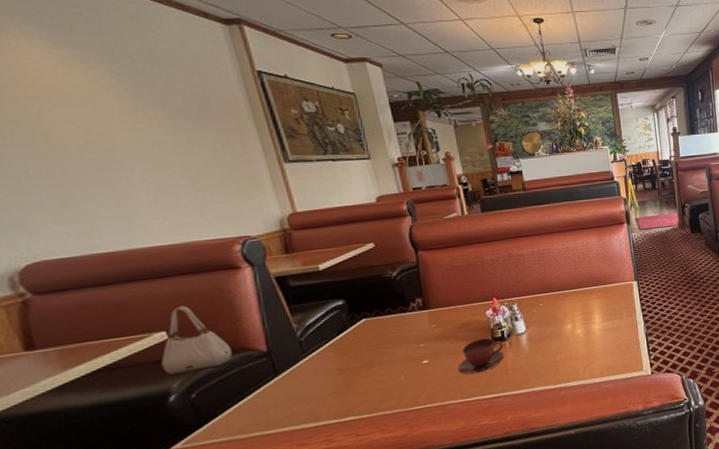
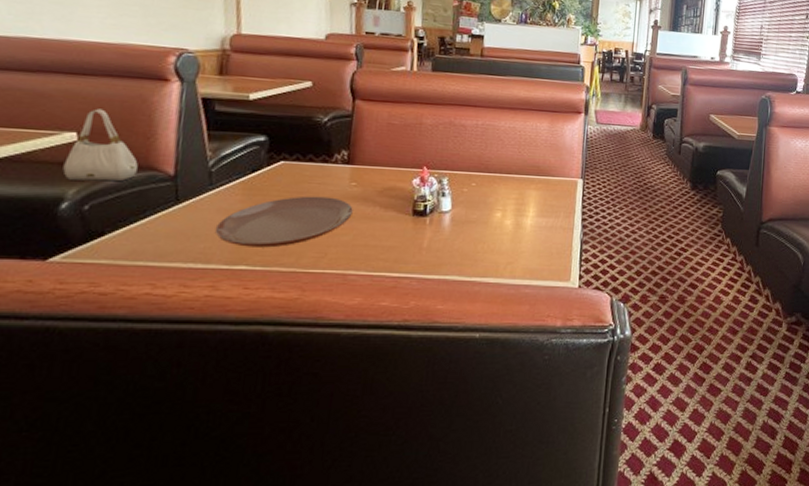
plate: none [317,341,439,401] -> present [215,196,353,248]
teacup: present [457,338,504,375] -> none [368,209,423,247]

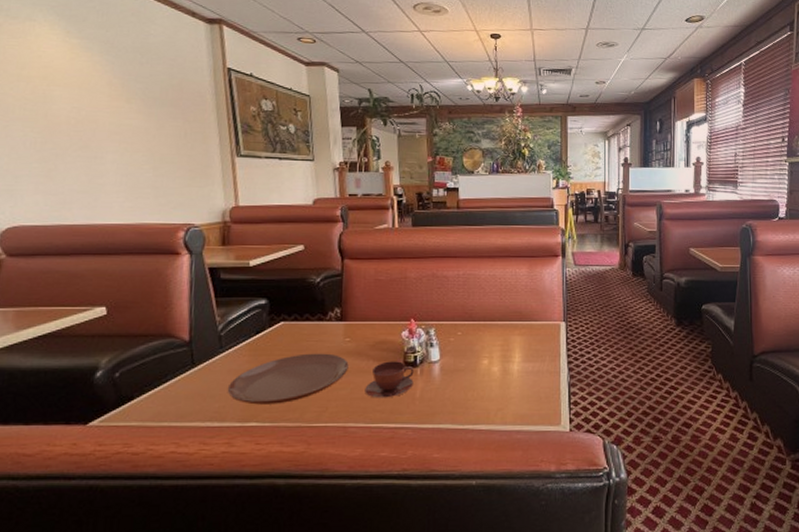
handbag: present [63,108,138,182] -> none [96,284,158,350]
teacup: none [368,209,423,247] -> present [365,361,414,398]

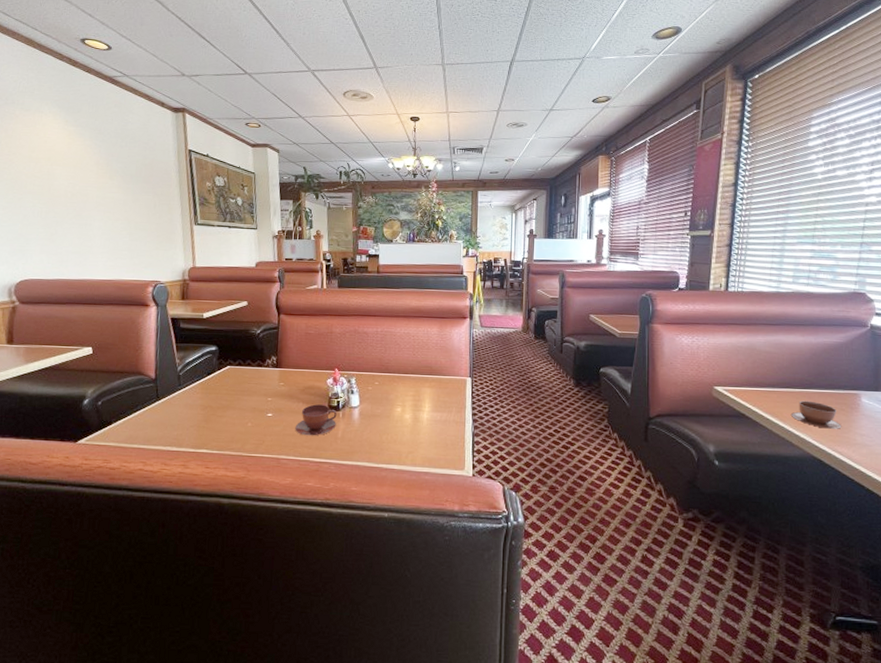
plate: present [227,353,349,405] -> none [184,394,282,436]

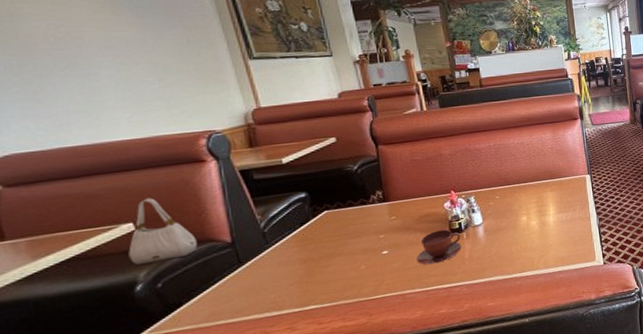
handbag: none [84,329,131,384] -> present [128,198,197,265]

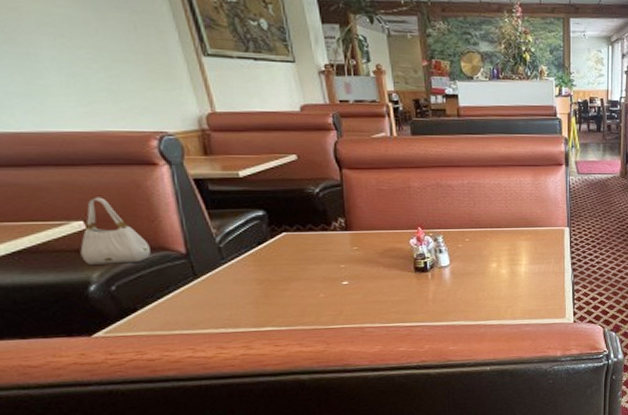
teacup: present [416,229,462,265] -> none [378,267,426,301]

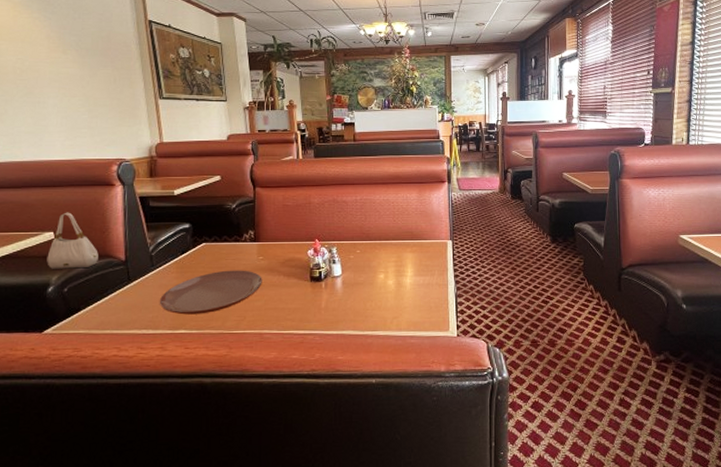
plate: none [236,261,359,311] -> present [159,270,262,315]

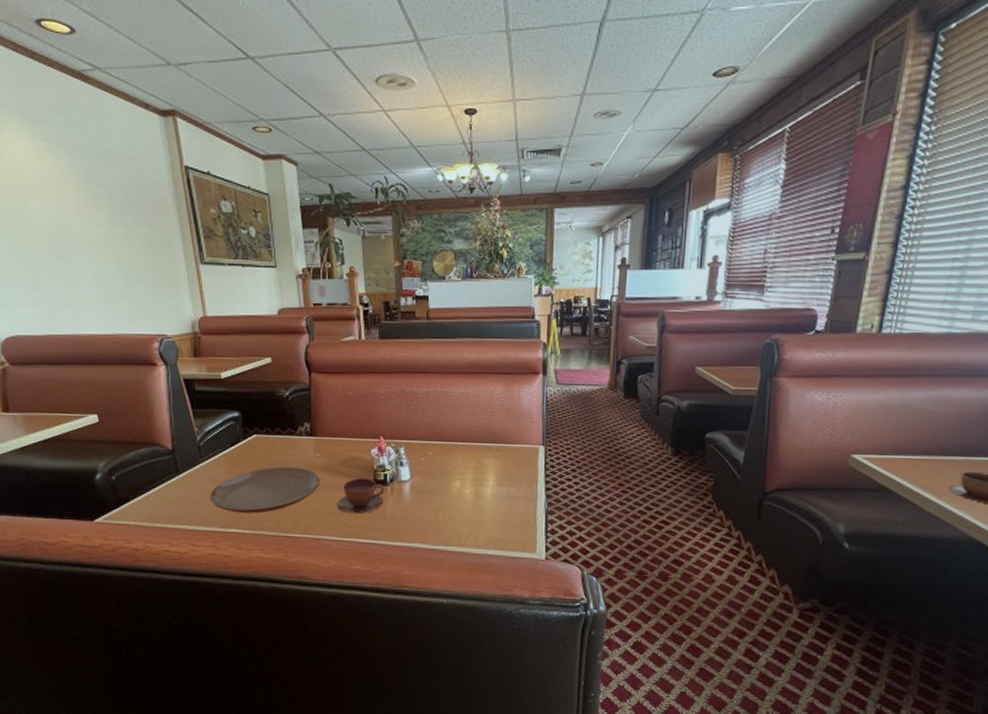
handbag: present [47,212,98,269] -> none [92,393,144,456]
teacup: none [277,276,319,309] -> present [336,478,384,514]

